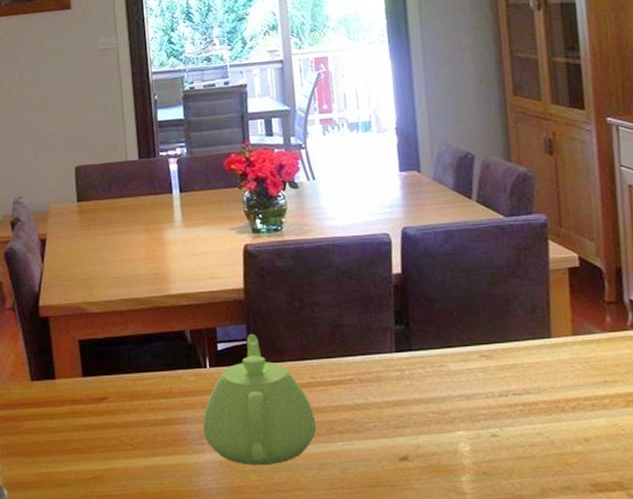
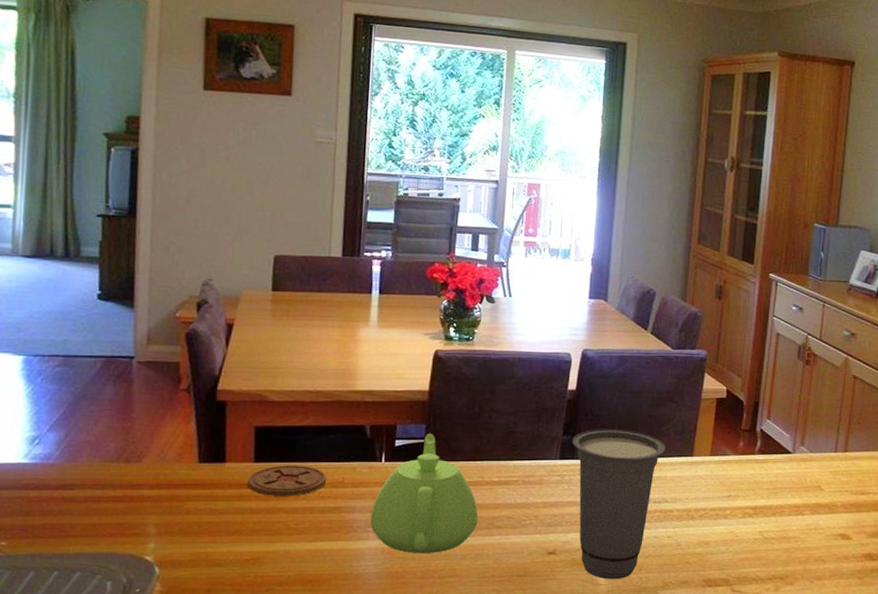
coaster: none [78,377,155,411] -> present [247,465,327,497]
cup: none [407,313,517,488] -> present [572,429,666,580]

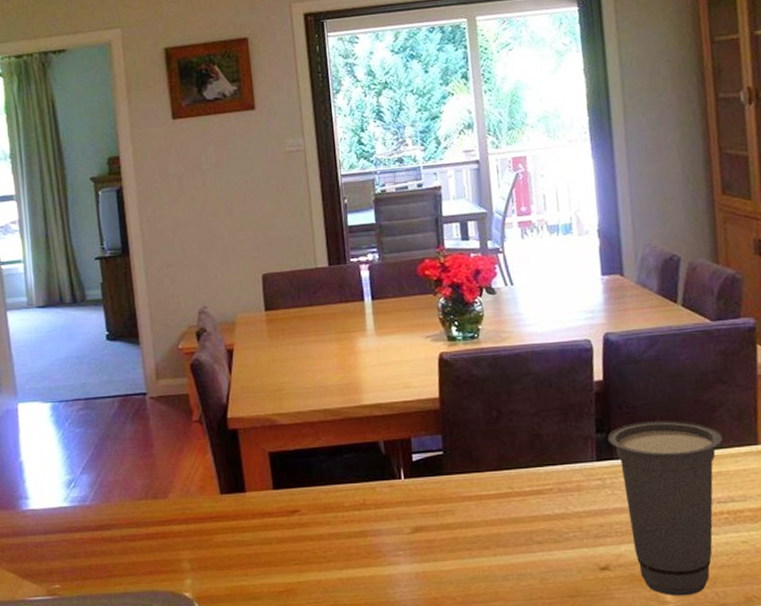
coaster: present [247,465,327,497] -> none [269,489,348,524]
teapot: present [370,434,478,553] -> none [398,444,515,577]

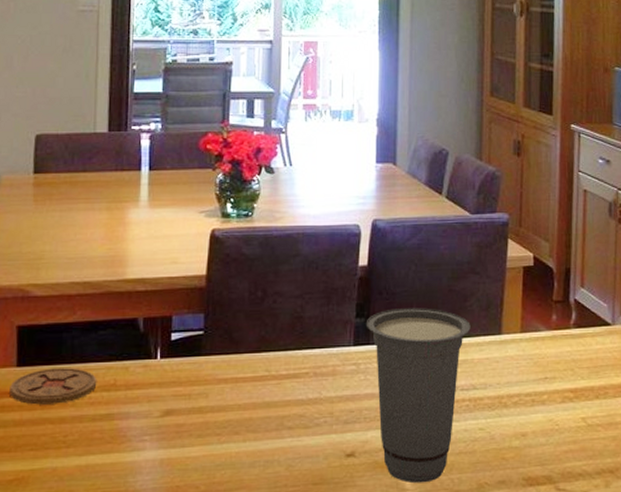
coaster: none [269,489,348,524] -> present [9,368,97,405]

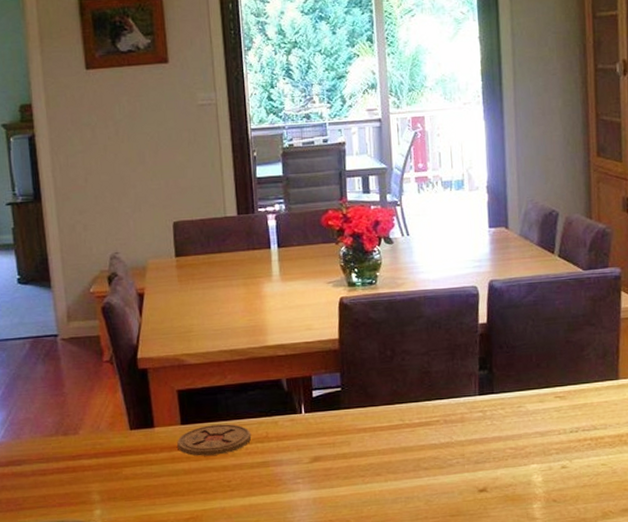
cup: present [367,308,471,484] -> none [490,358,589,513]

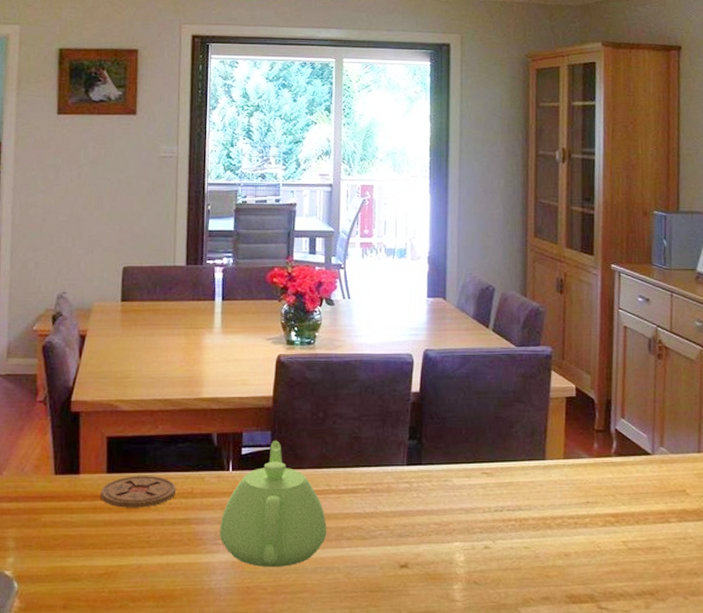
teapot: none [298,381,404,501] -> present [219,441,327,567]

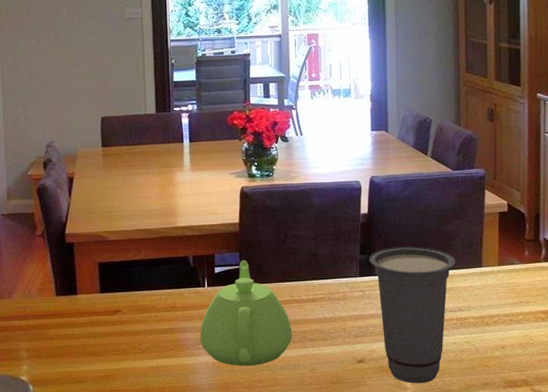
coaster: present [100,476,177,508] -> none [96,294,161,321]
cup: none [419,432,516,595] -> present [369,246,456,384]

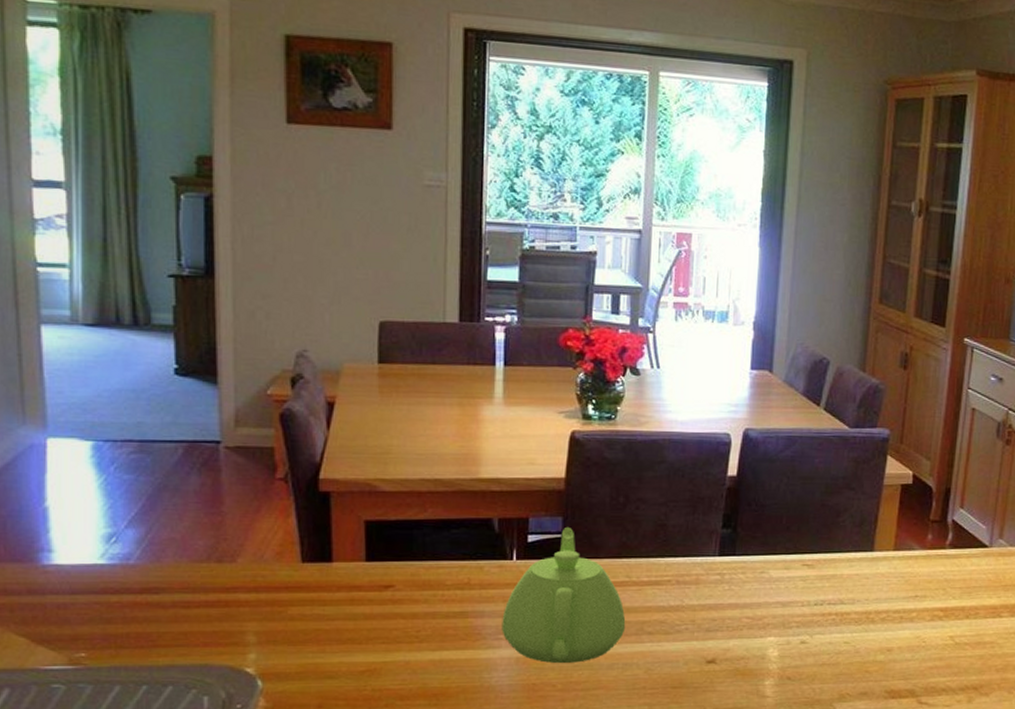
cup: present [369,246,456,384] -> none [733,521,842,691]

